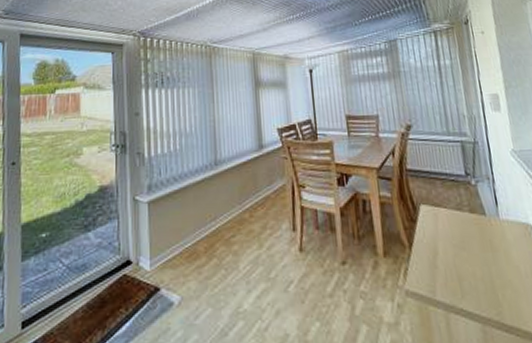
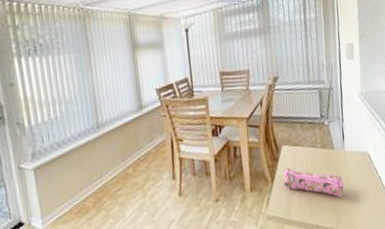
pencil case: none [424,232,503,278] -> present [284,167,344,197]

